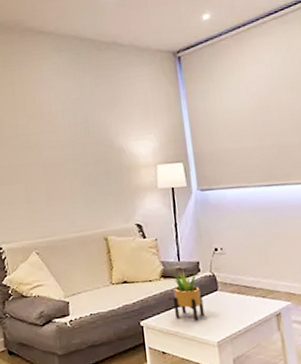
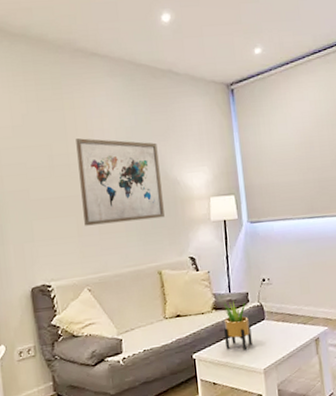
wall art: none [24,111,110,193] -> present [76,138,165,226]

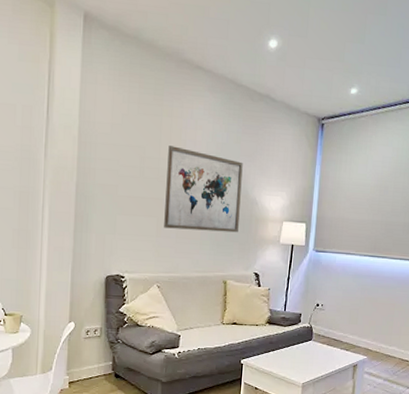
potted plant: present [224,301,252,351] -> none [272,319,298,364]

